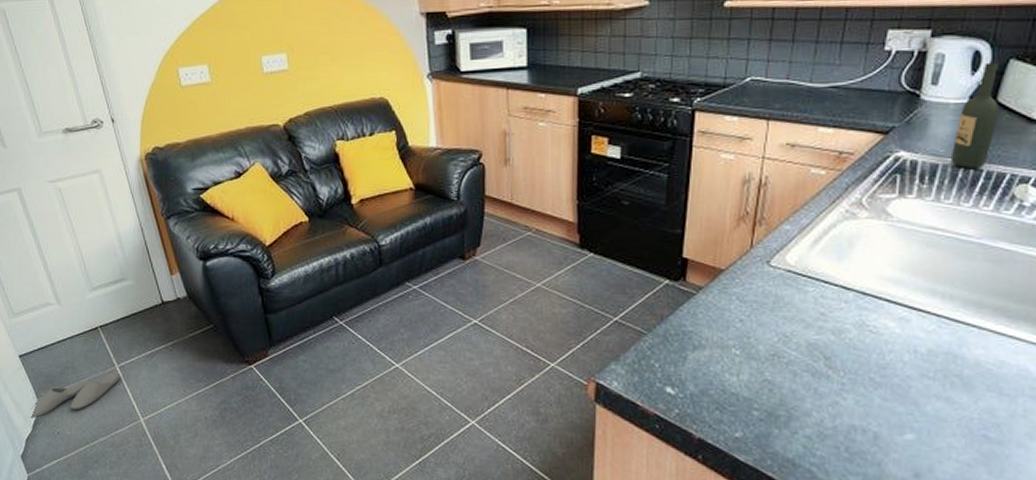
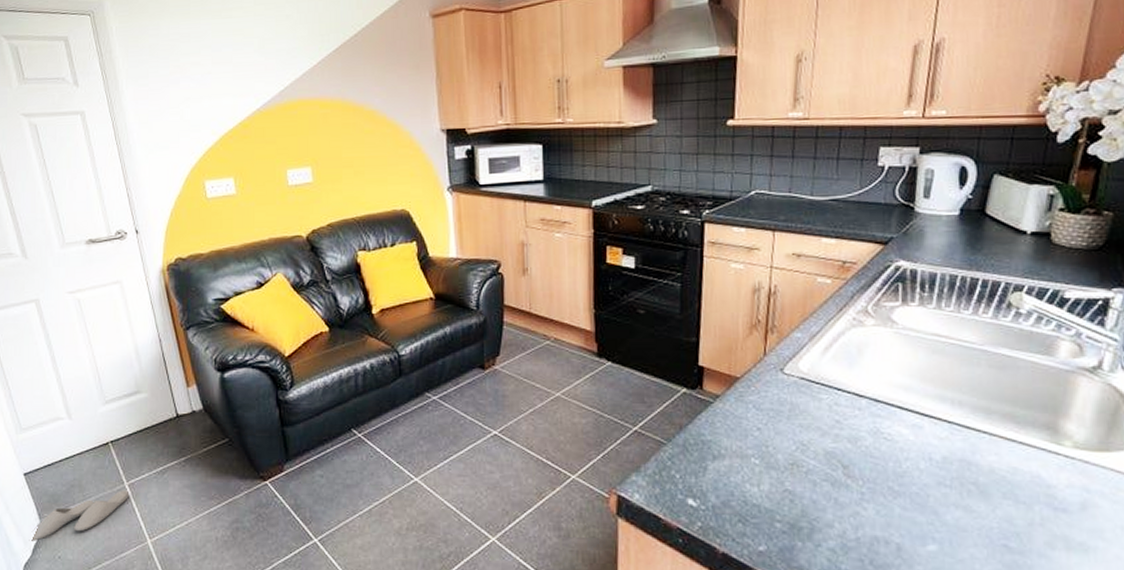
wine bottle: present [950,62,998,170] -> none [947,177,988,278]

